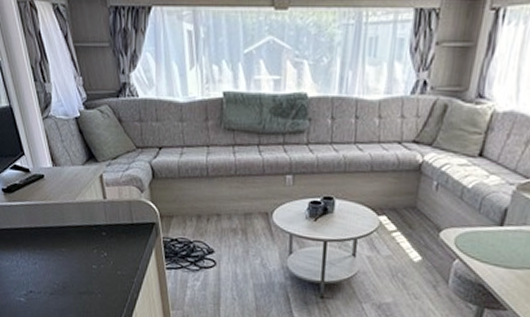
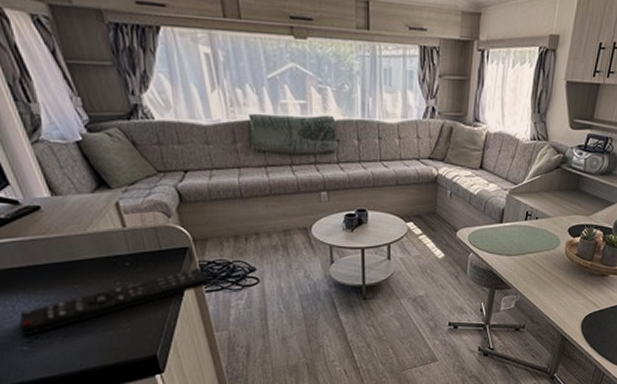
remote control: none [19,244,170,289] -> present [18,268,209,337]

